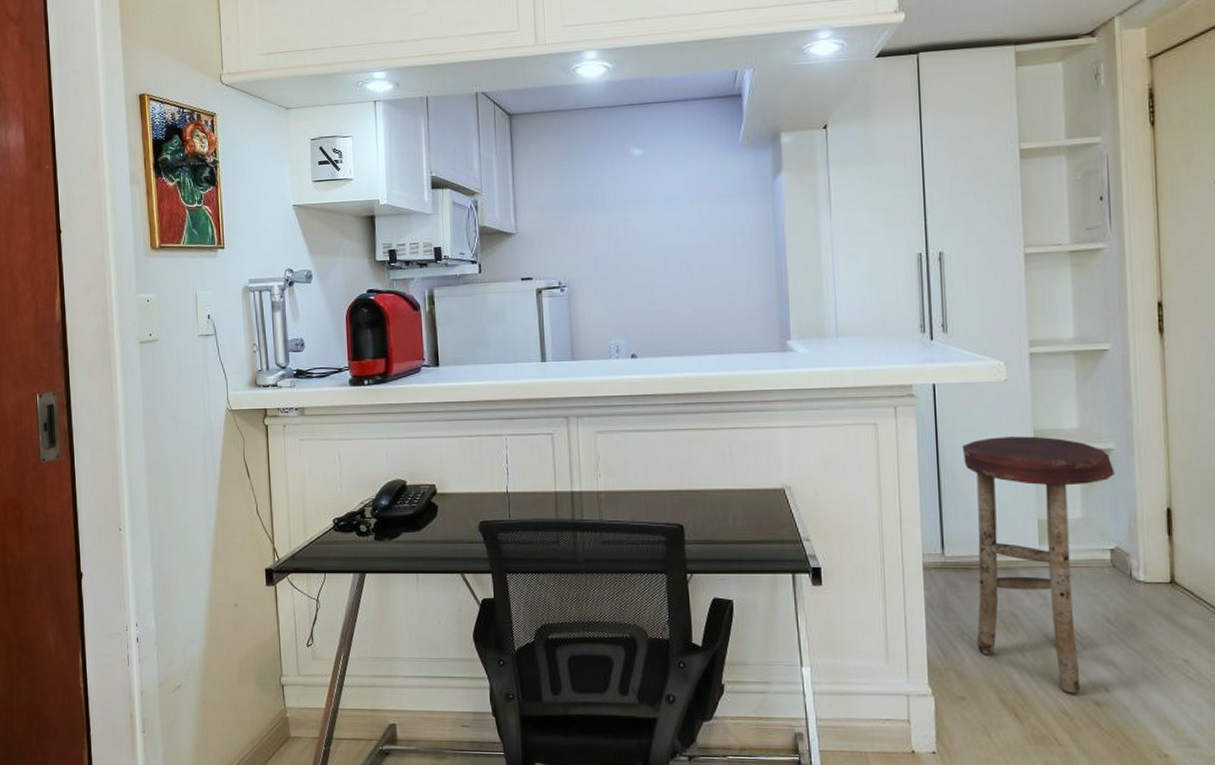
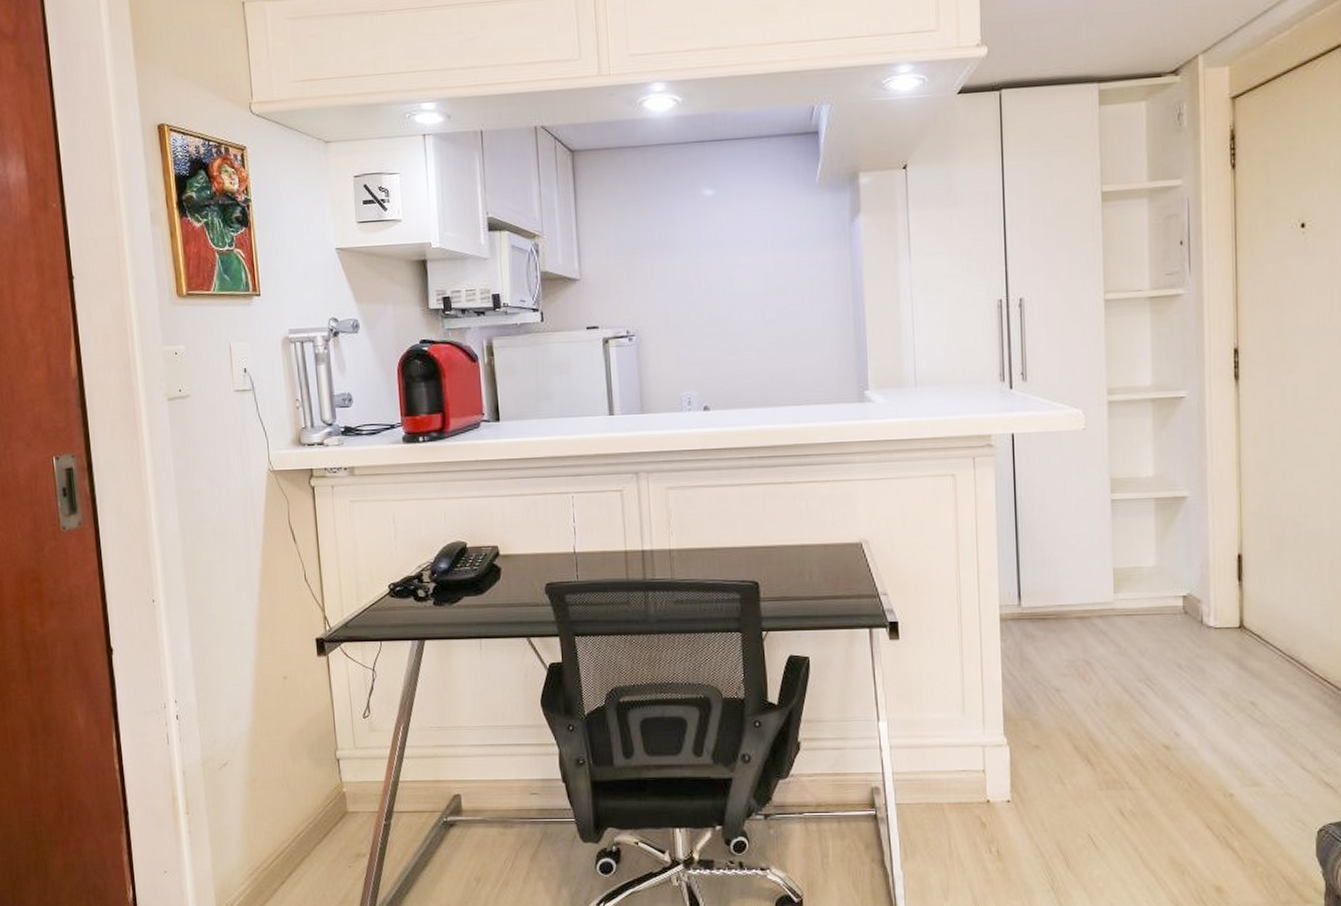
stool: present [962,436,1115,694] -> none [1039,485,1188,739]

